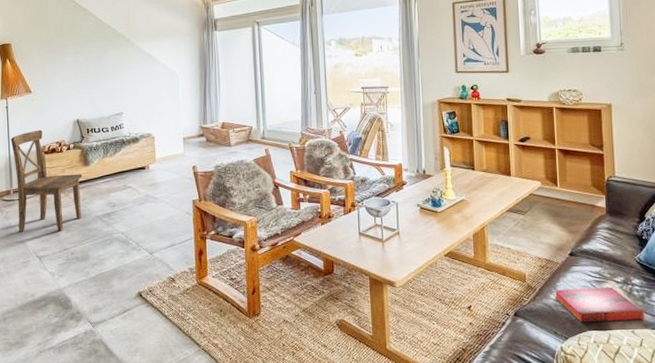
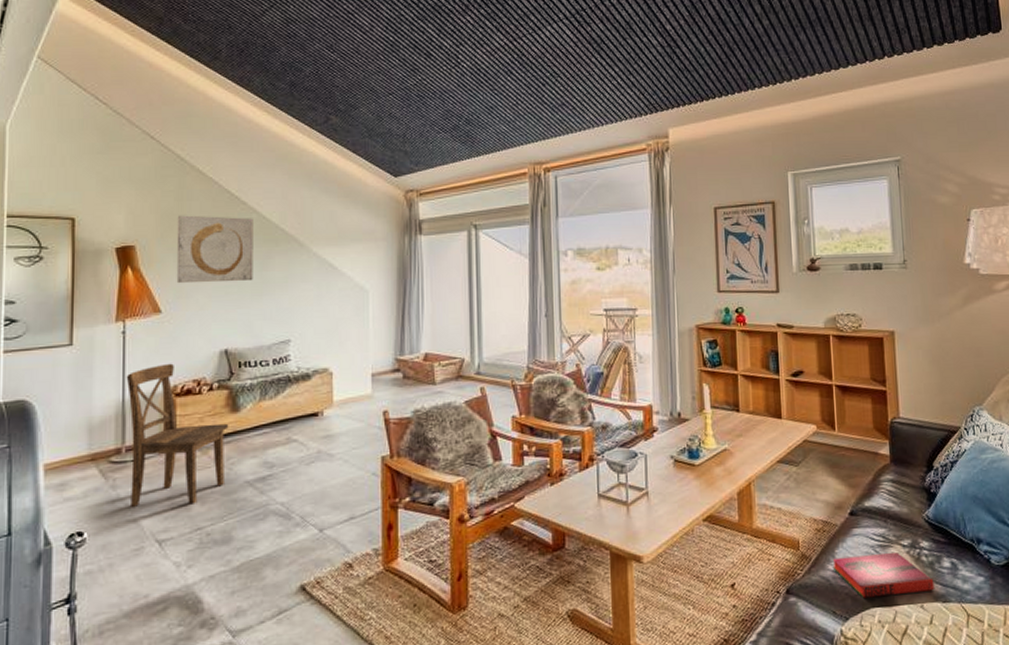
wall art: none [38,20,94,71] -> present [176,215,253,284]

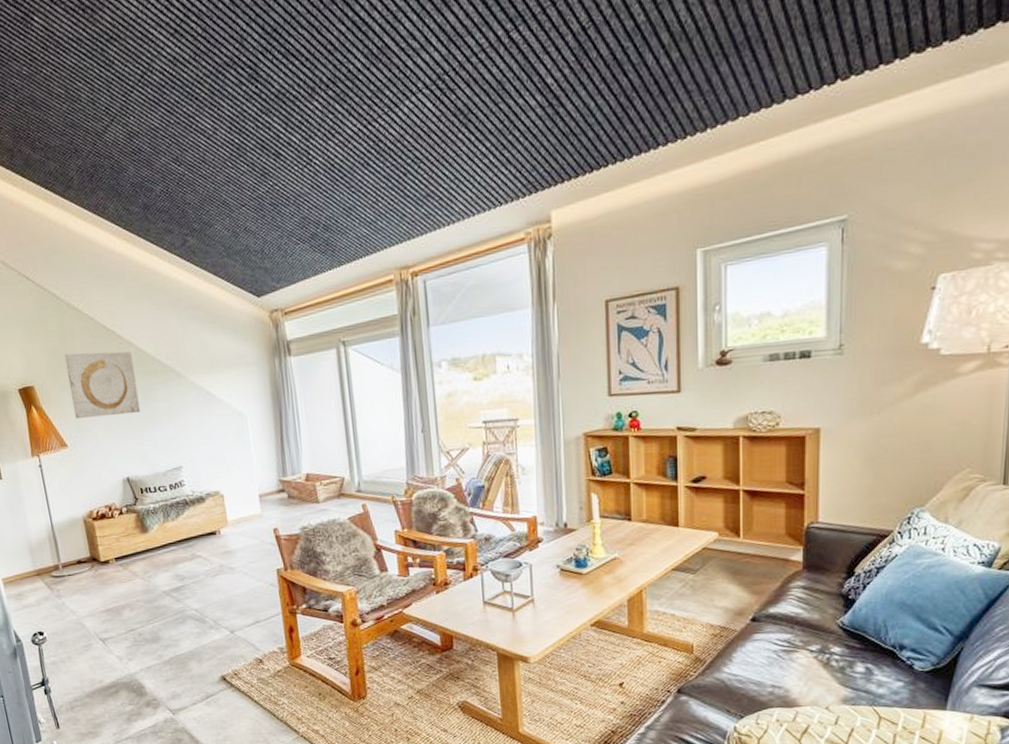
dining chair: present [126,363,229,507] -> none [50,492,147,612]
hardback book: present [832,553,934,599] -> none [729,657,843,699]

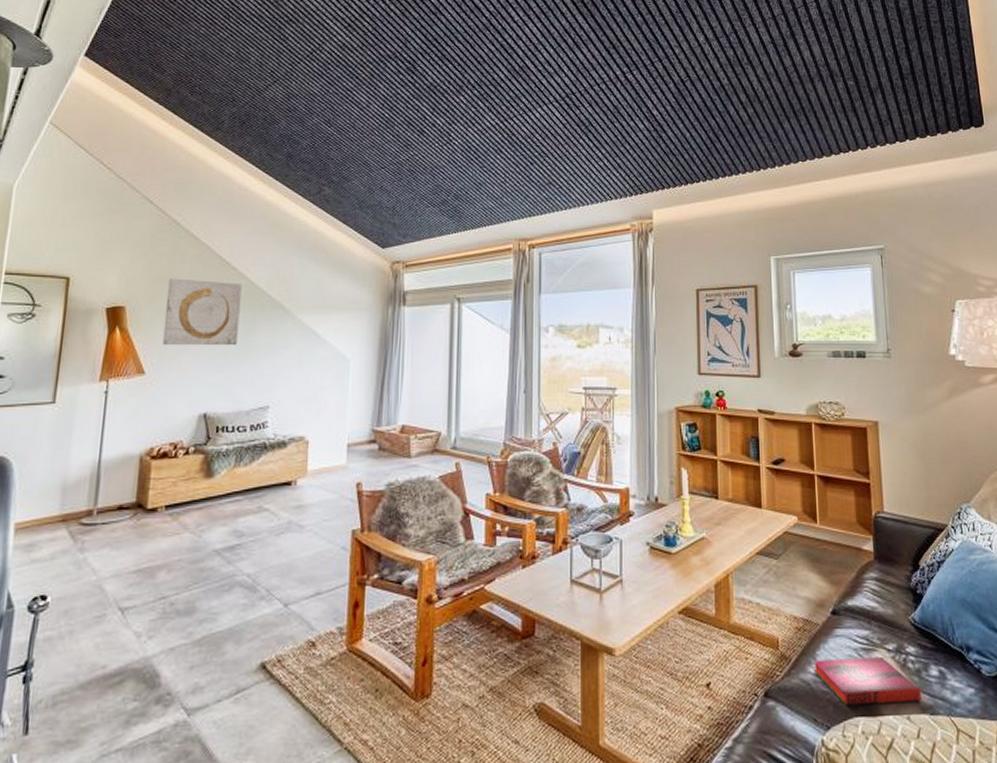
hardback book: none [729,657,843,699] -> present [813,657,922,706]

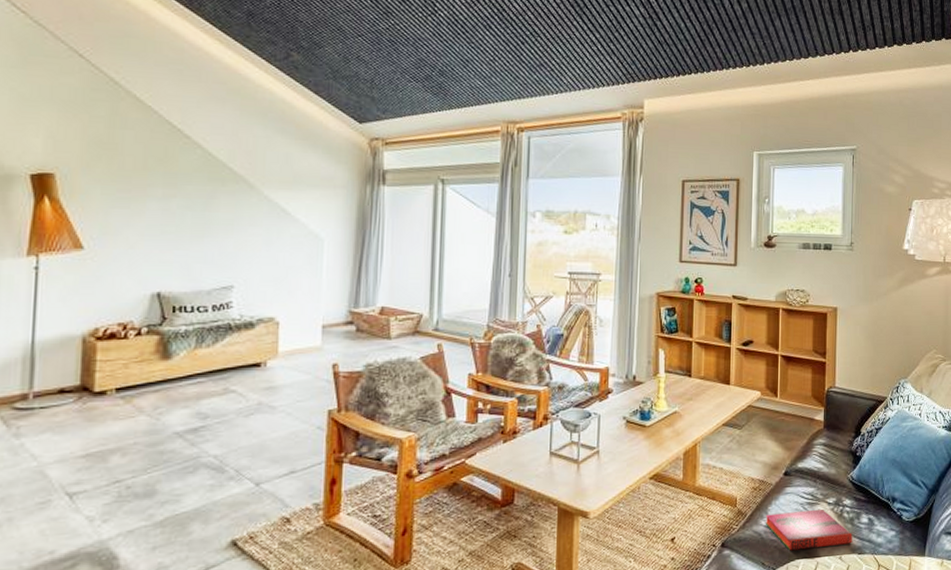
wall art: present [162,278,242,346] -> none [103,144,198,222]

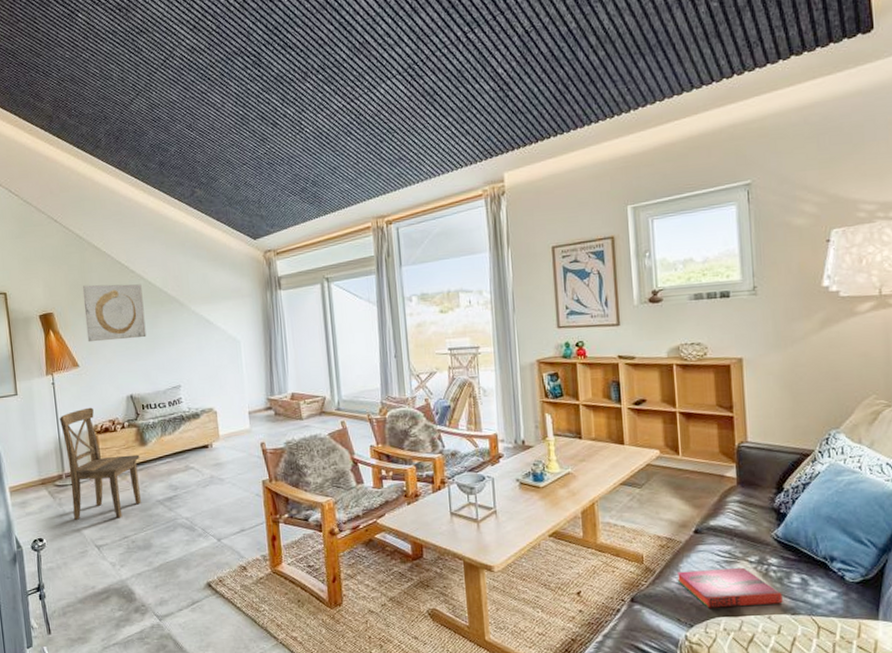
dining chair: none [37,304,158,457] -> present [59,407,142,520]
wall art: none [103,144,198,222] -> present [82,284,147,343]

